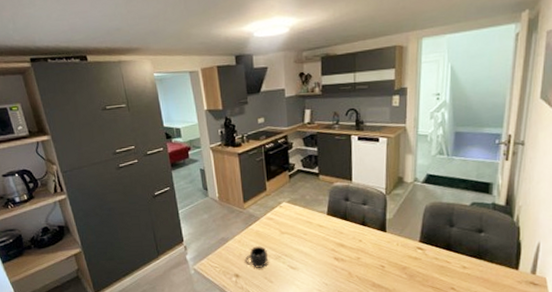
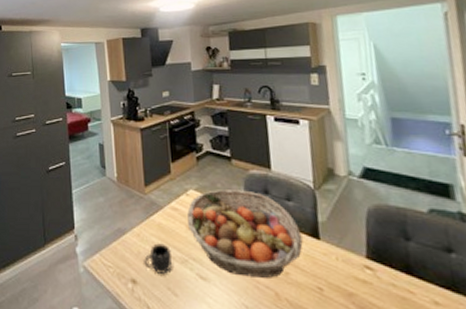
fruit basket: none [281,199,373,264] -> present [187,189,303,278]

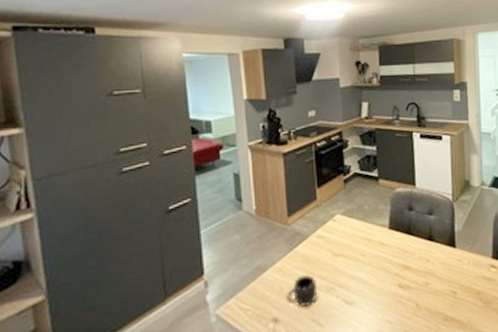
fruit basket: present [187,189,303,278] -> none [334,209,442,294]

